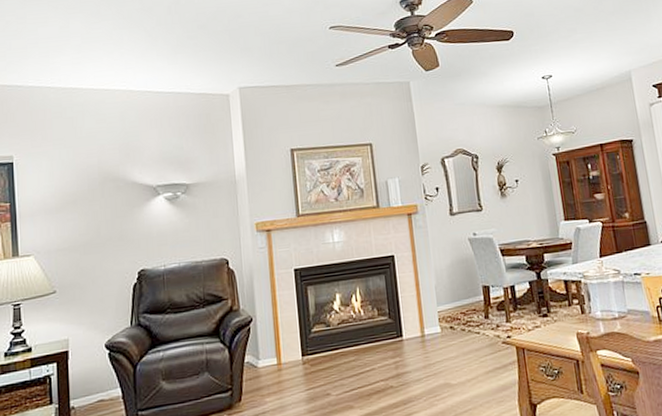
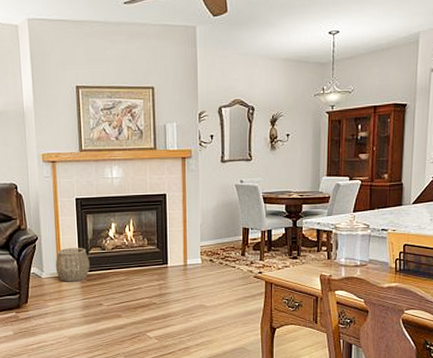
woven basket: none [273,326,314,370] -> present [55,247,90,282]

